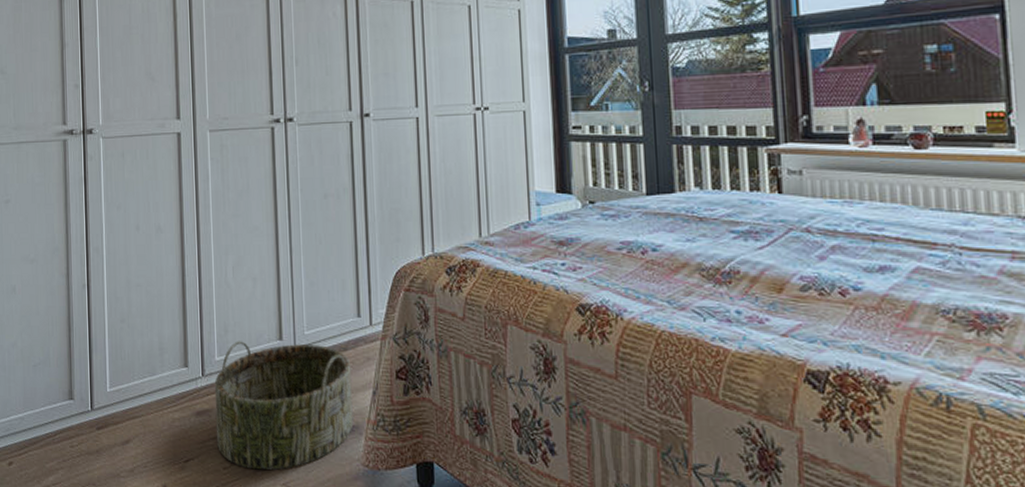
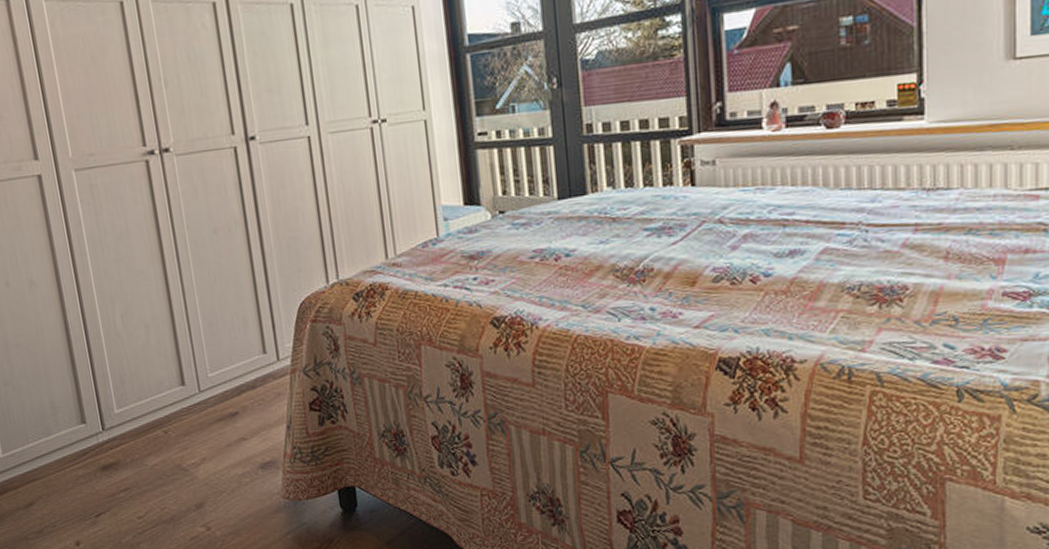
basket: present [214,341,353,471] -> none [117,386,270,515]

